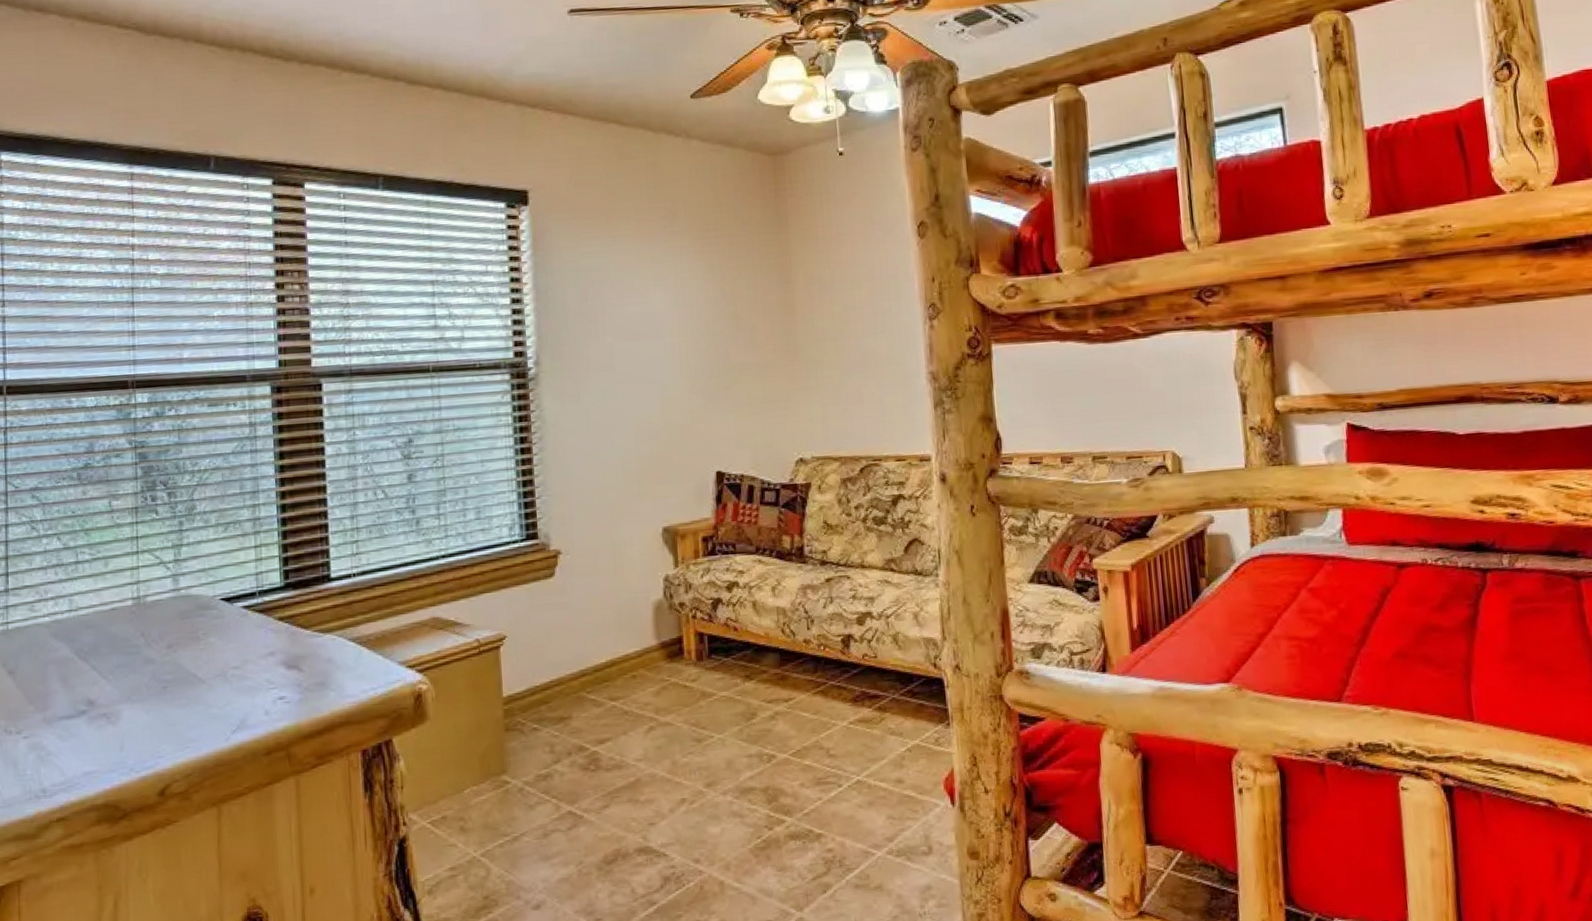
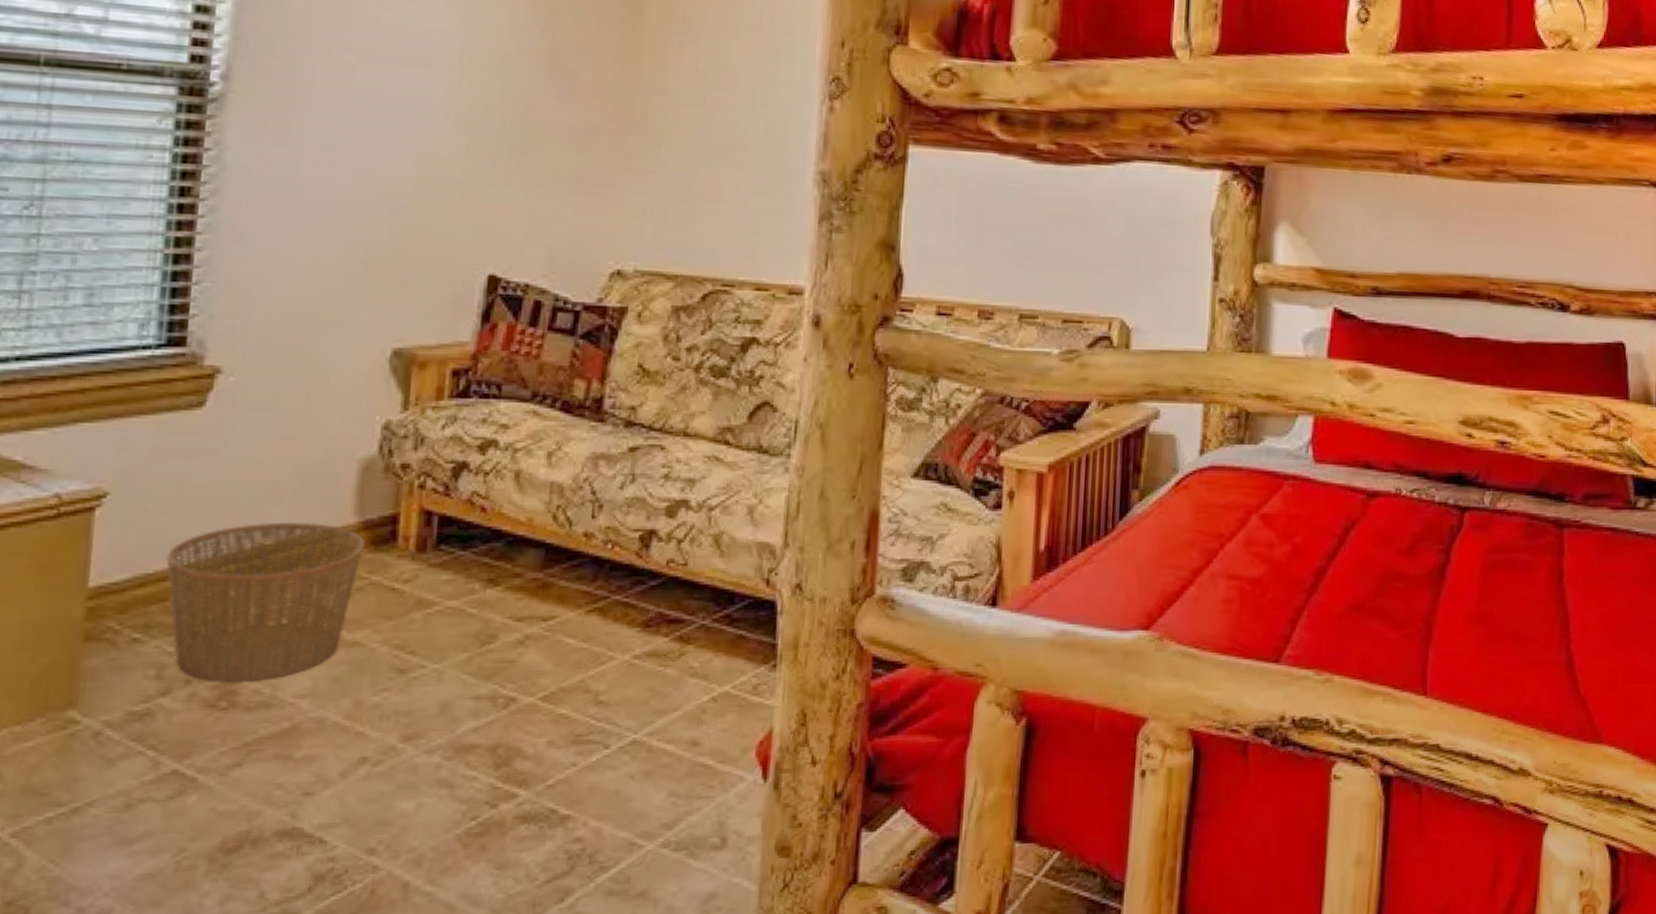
basket: none [545,646,665,754] -> present [166,523,366,684]

